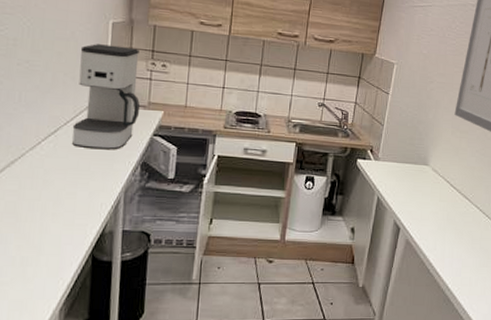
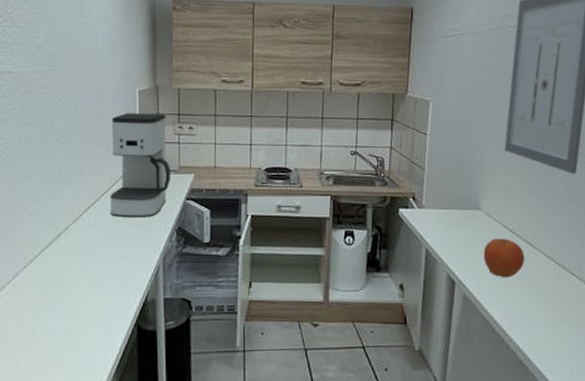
fruit: none [426,191,461,227] -> present [483,238,525,278]

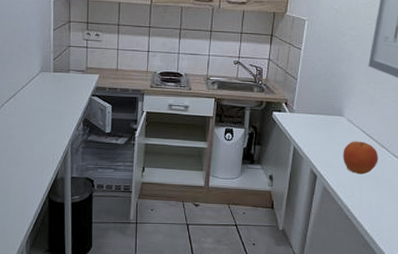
coffee maker: present [109,113,172,218] -> none [27,20,80,109]

